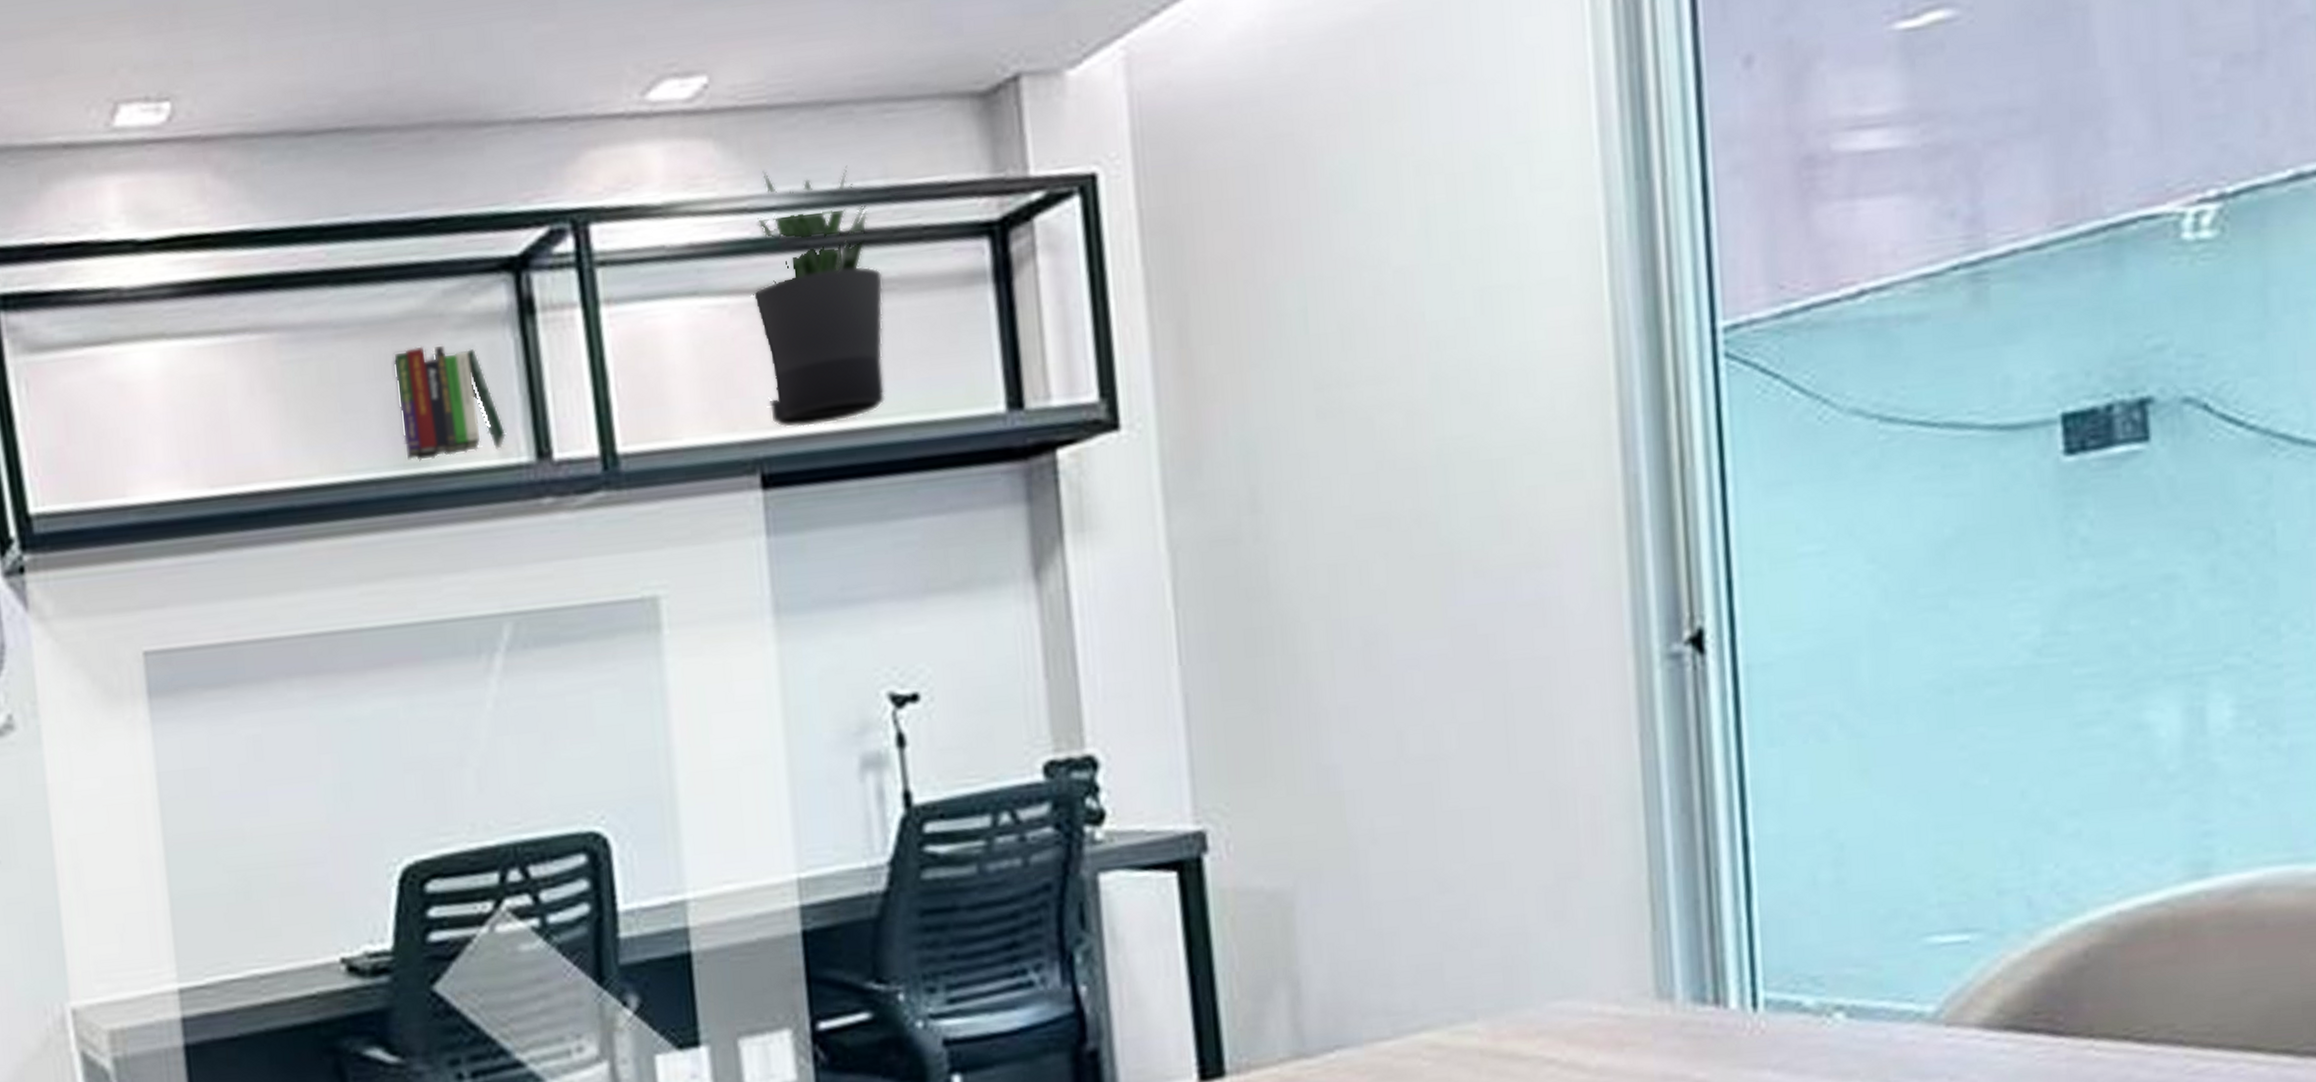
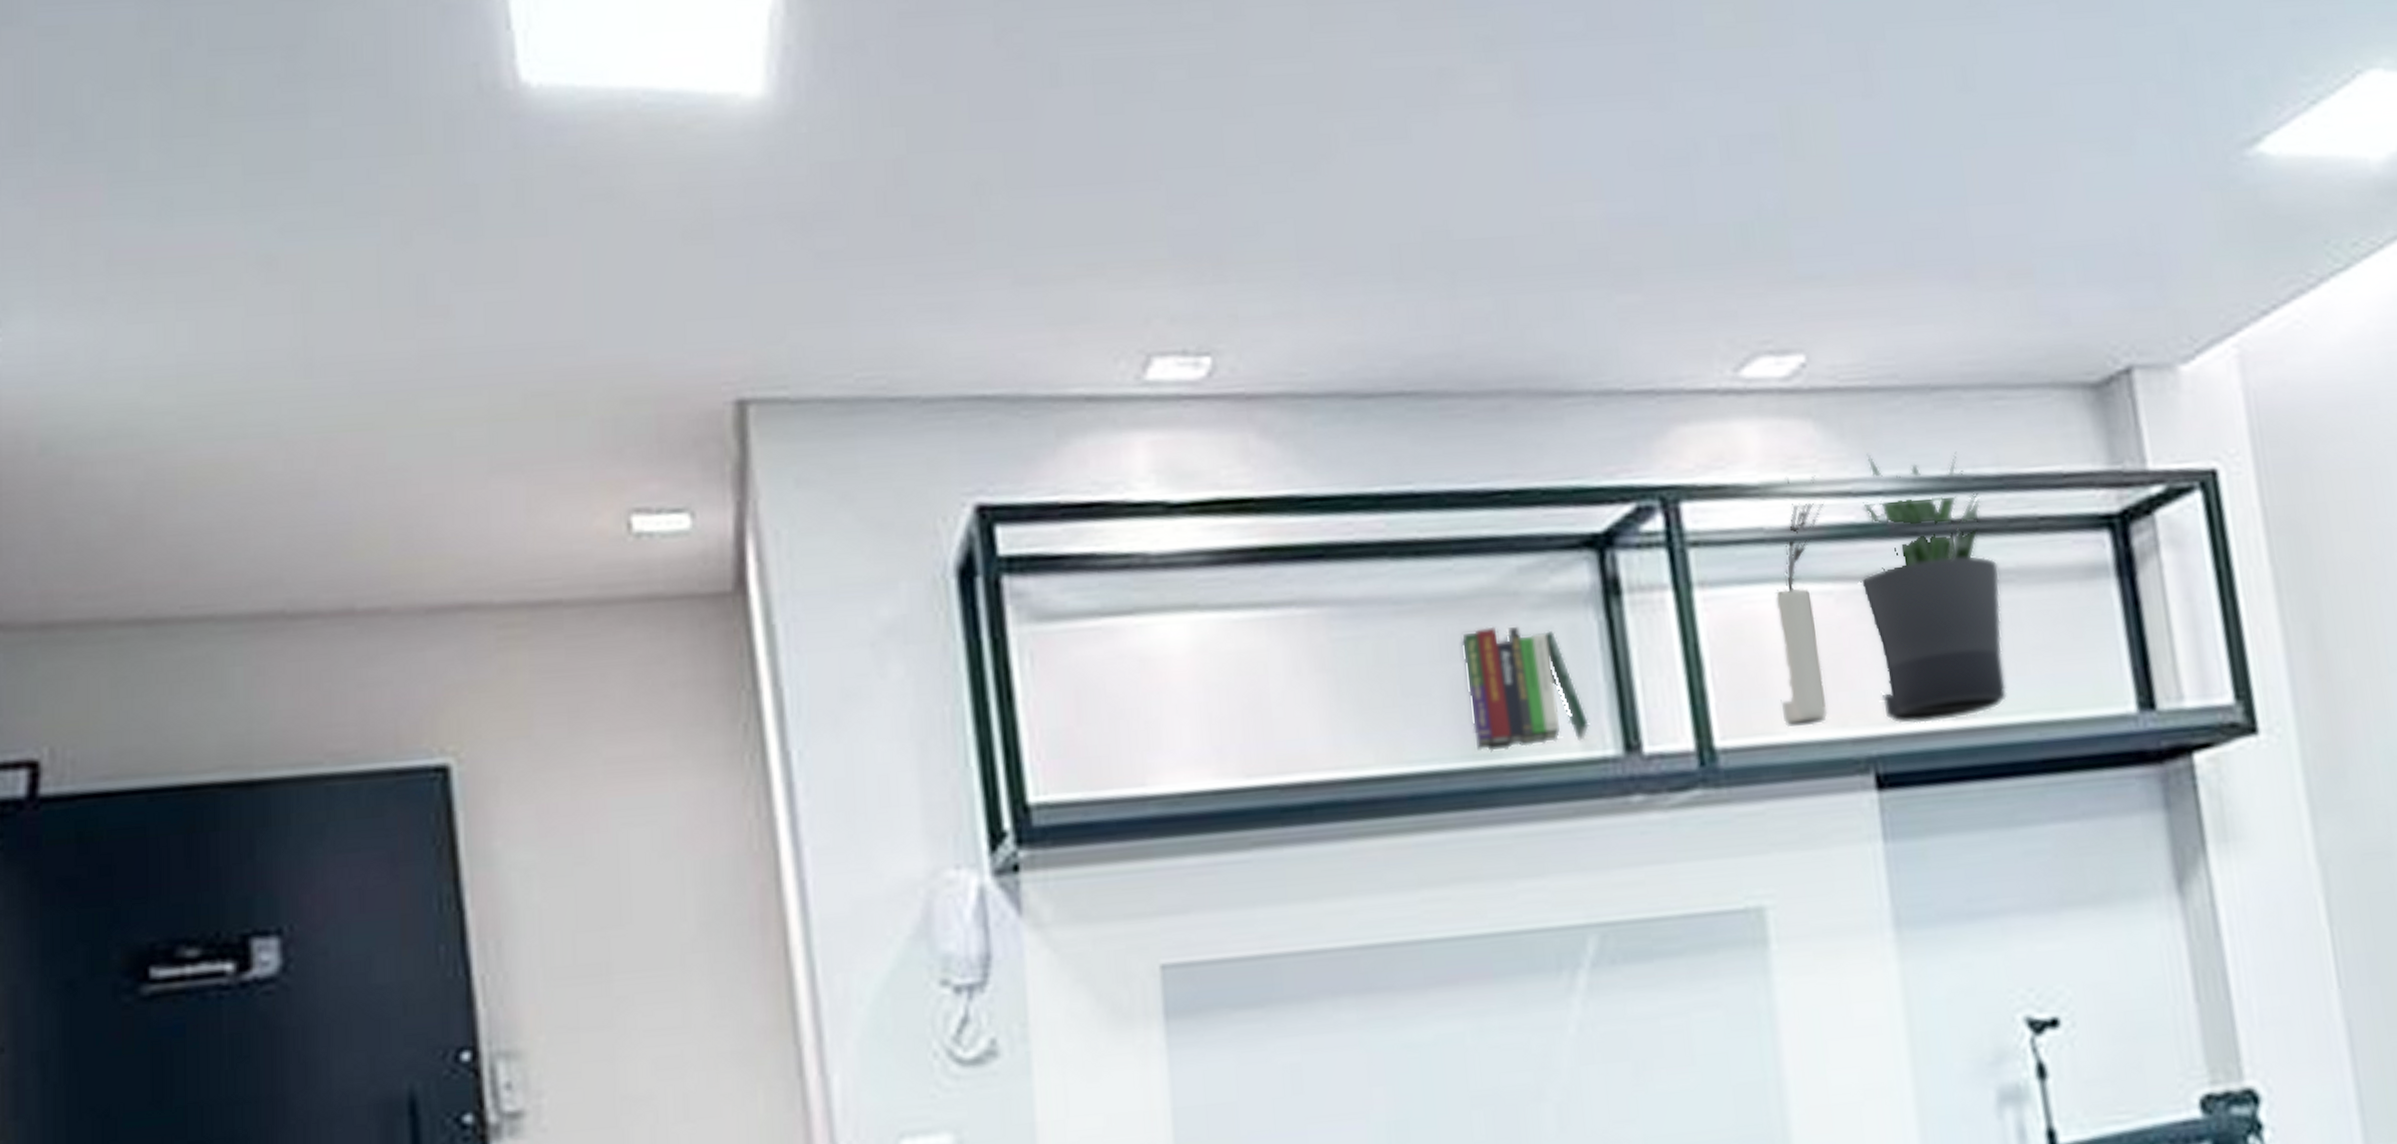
vase: none [674,193,722,434] -> present [1775,475,1828,728]

